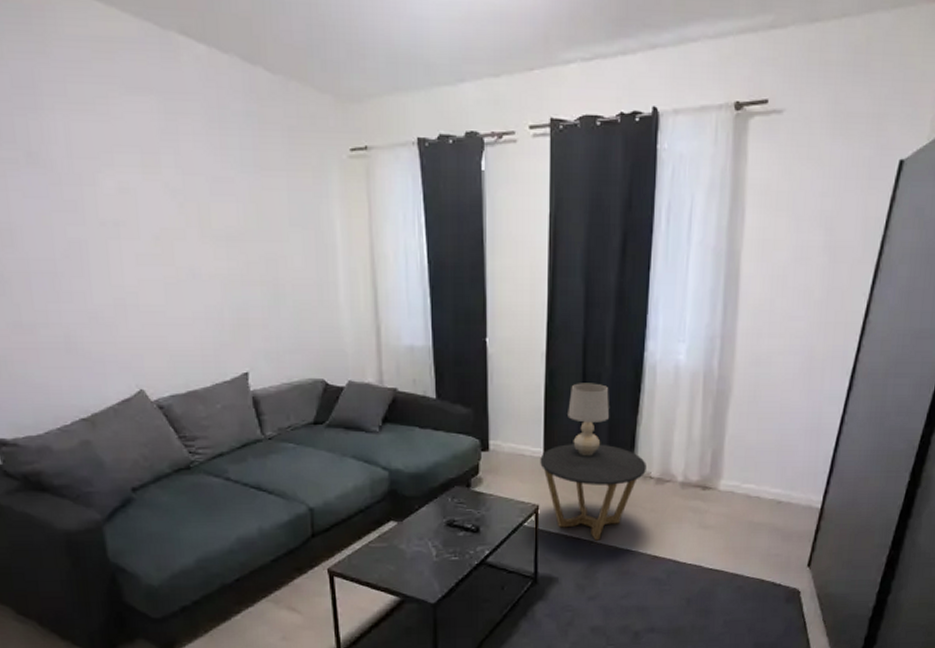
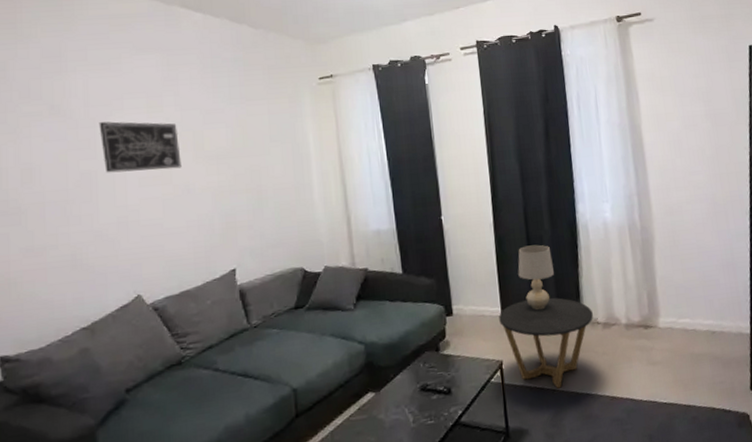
wall art: none [85,180,185,247] -> present [98,121,182,173]

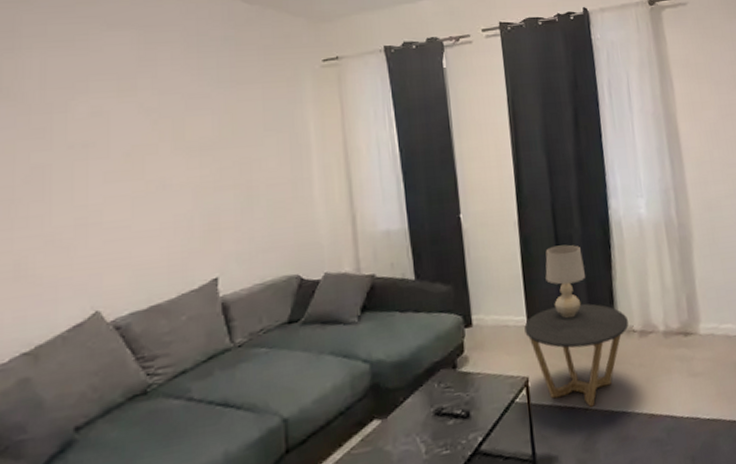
wall art: present [98,121,182,173] -> none [57,107,157,167]

